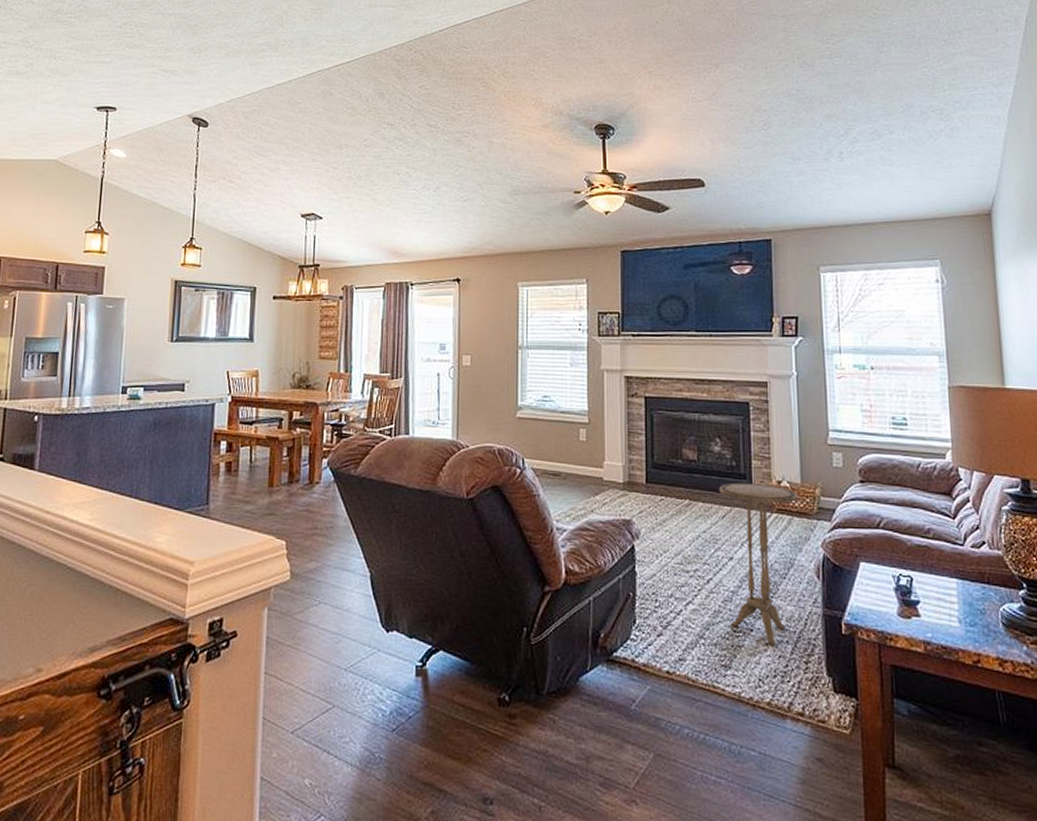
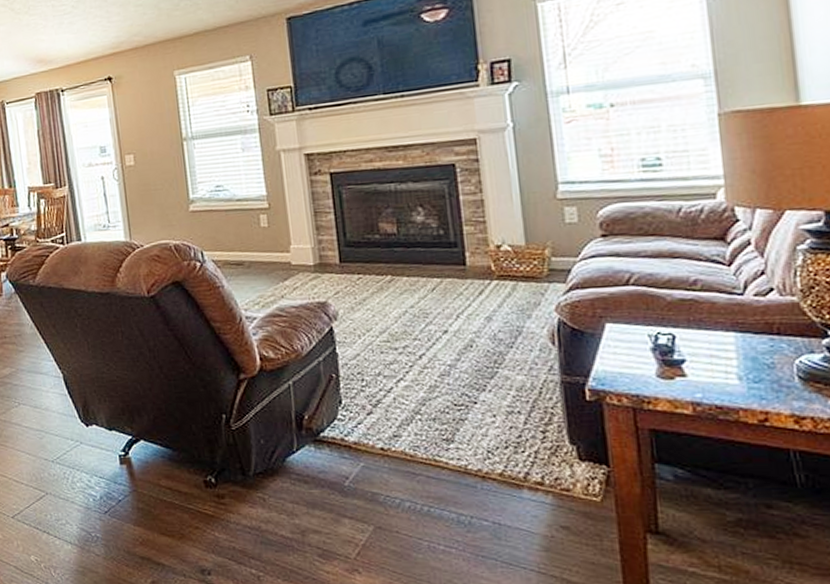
side table: present [719,482,798,647] -> none [425,250,523,418]

